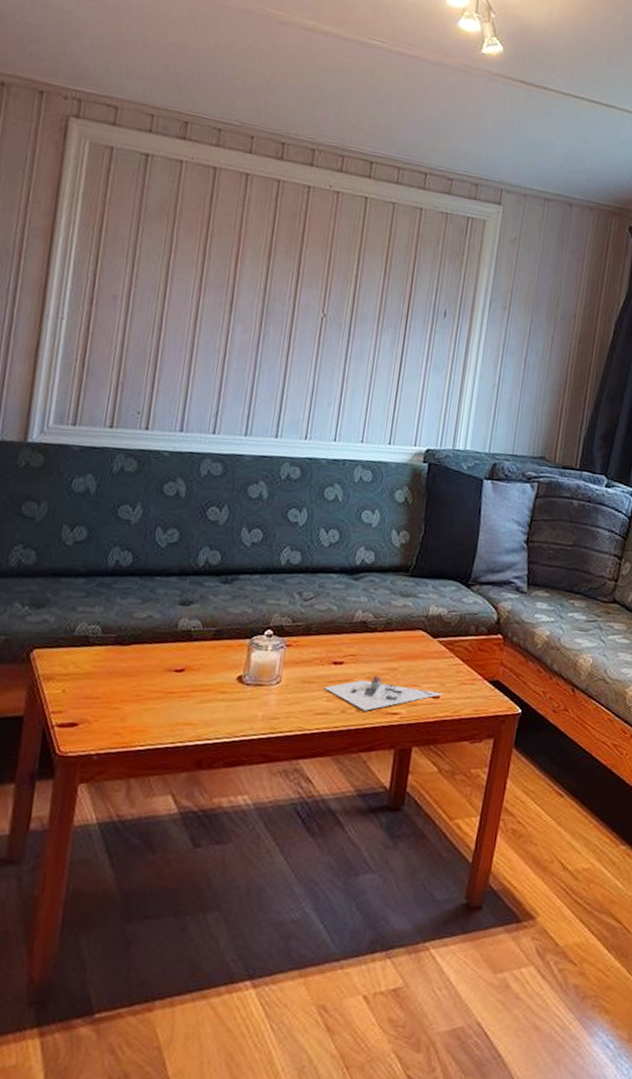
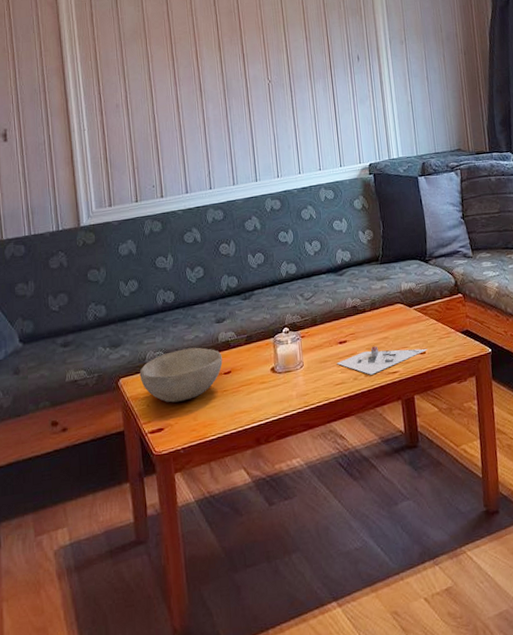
bowl: none [61,628,178,695] -> present [139,347,223,403]

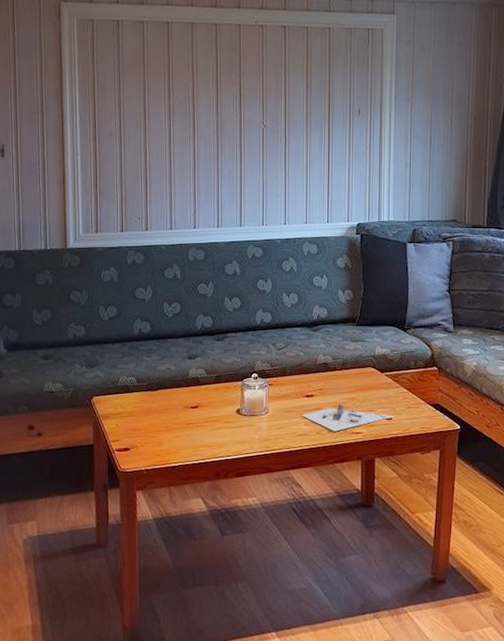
bowl: present [139,347,223,403] -> none [111,378,191,427]

